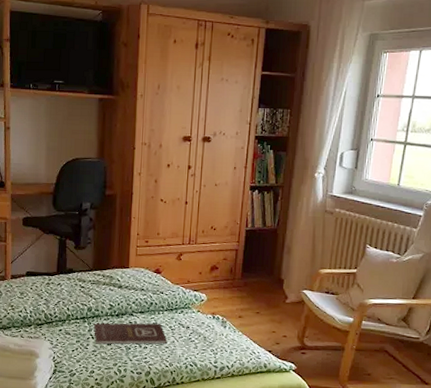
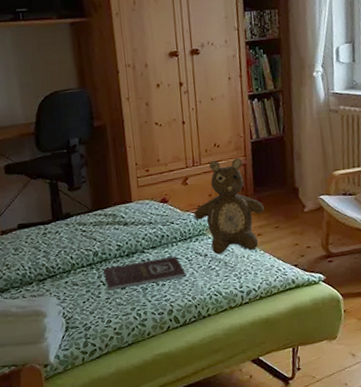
teddy bear: none [182,241,248,331] -> present [193,158,264,255]

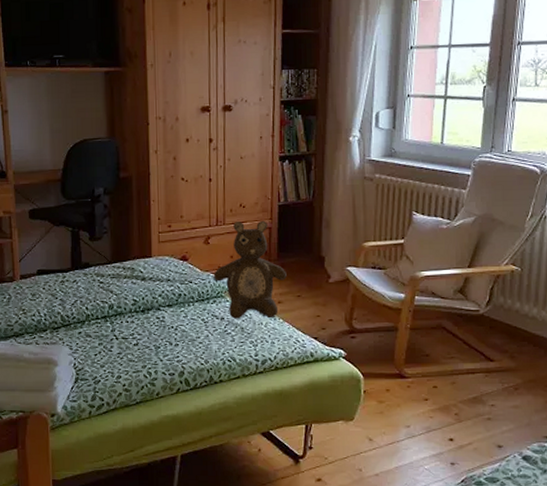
book: present [102,255,186,291] -> none [116,316,201,345]

